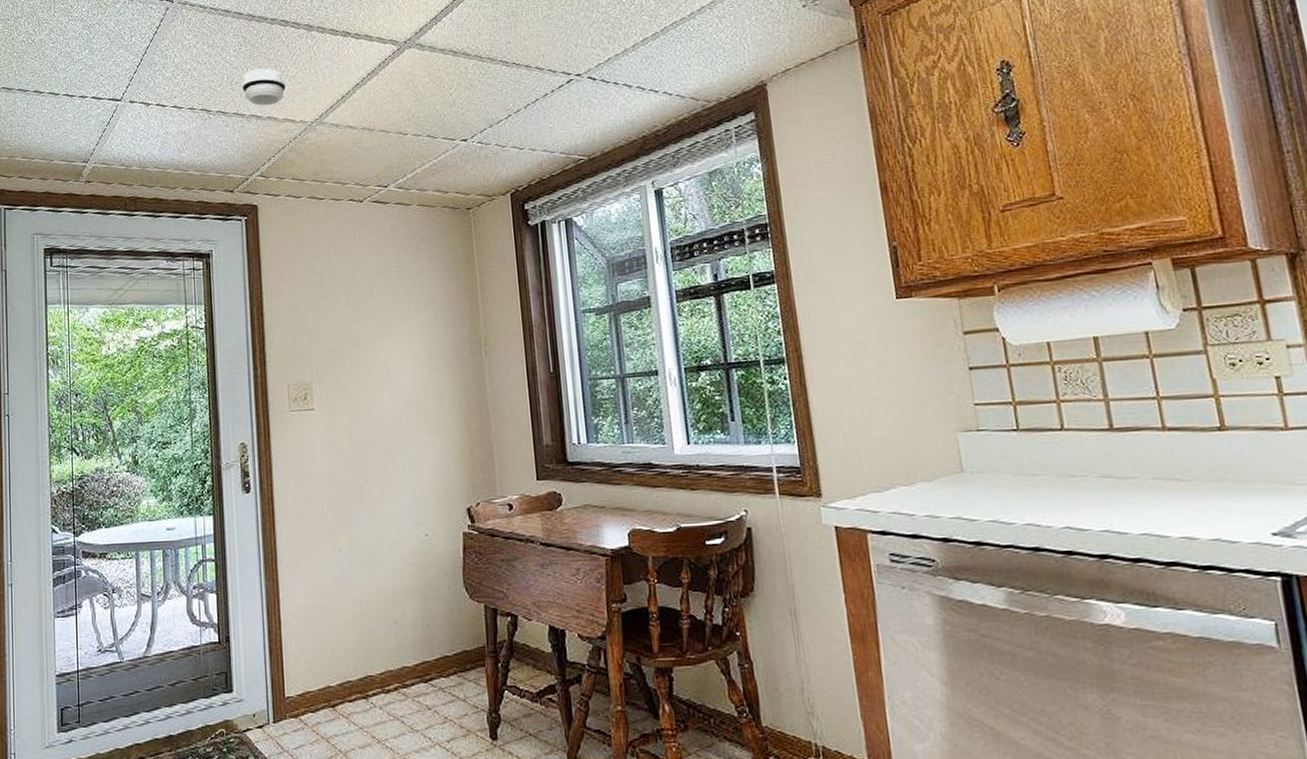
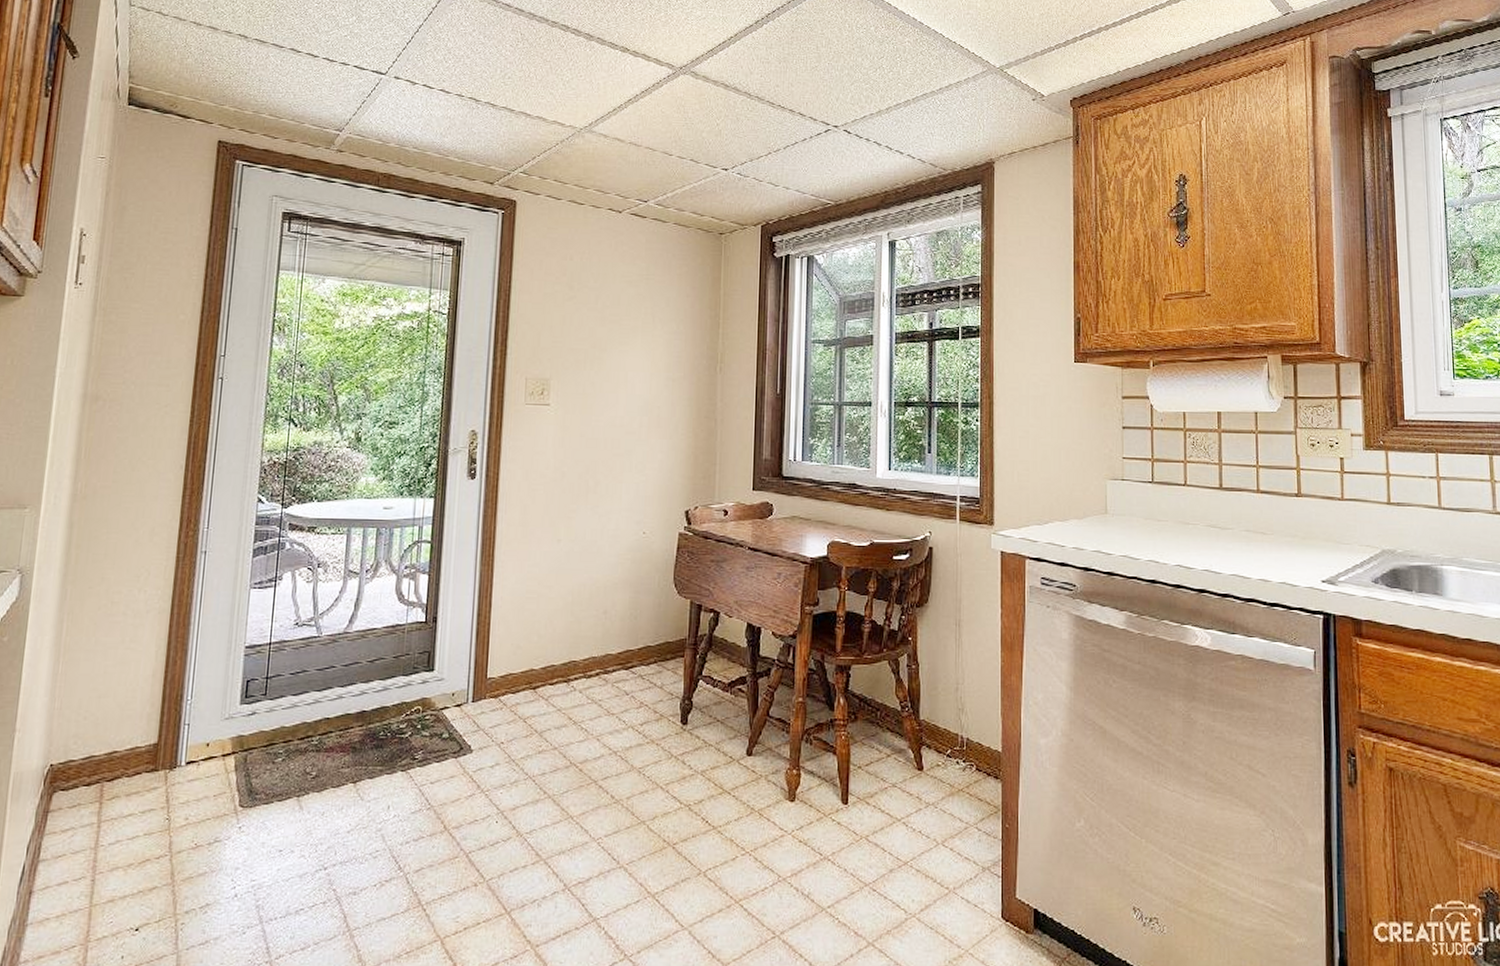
smoke detector: present [242,68,286,106] -> none [515,67,560,106]

